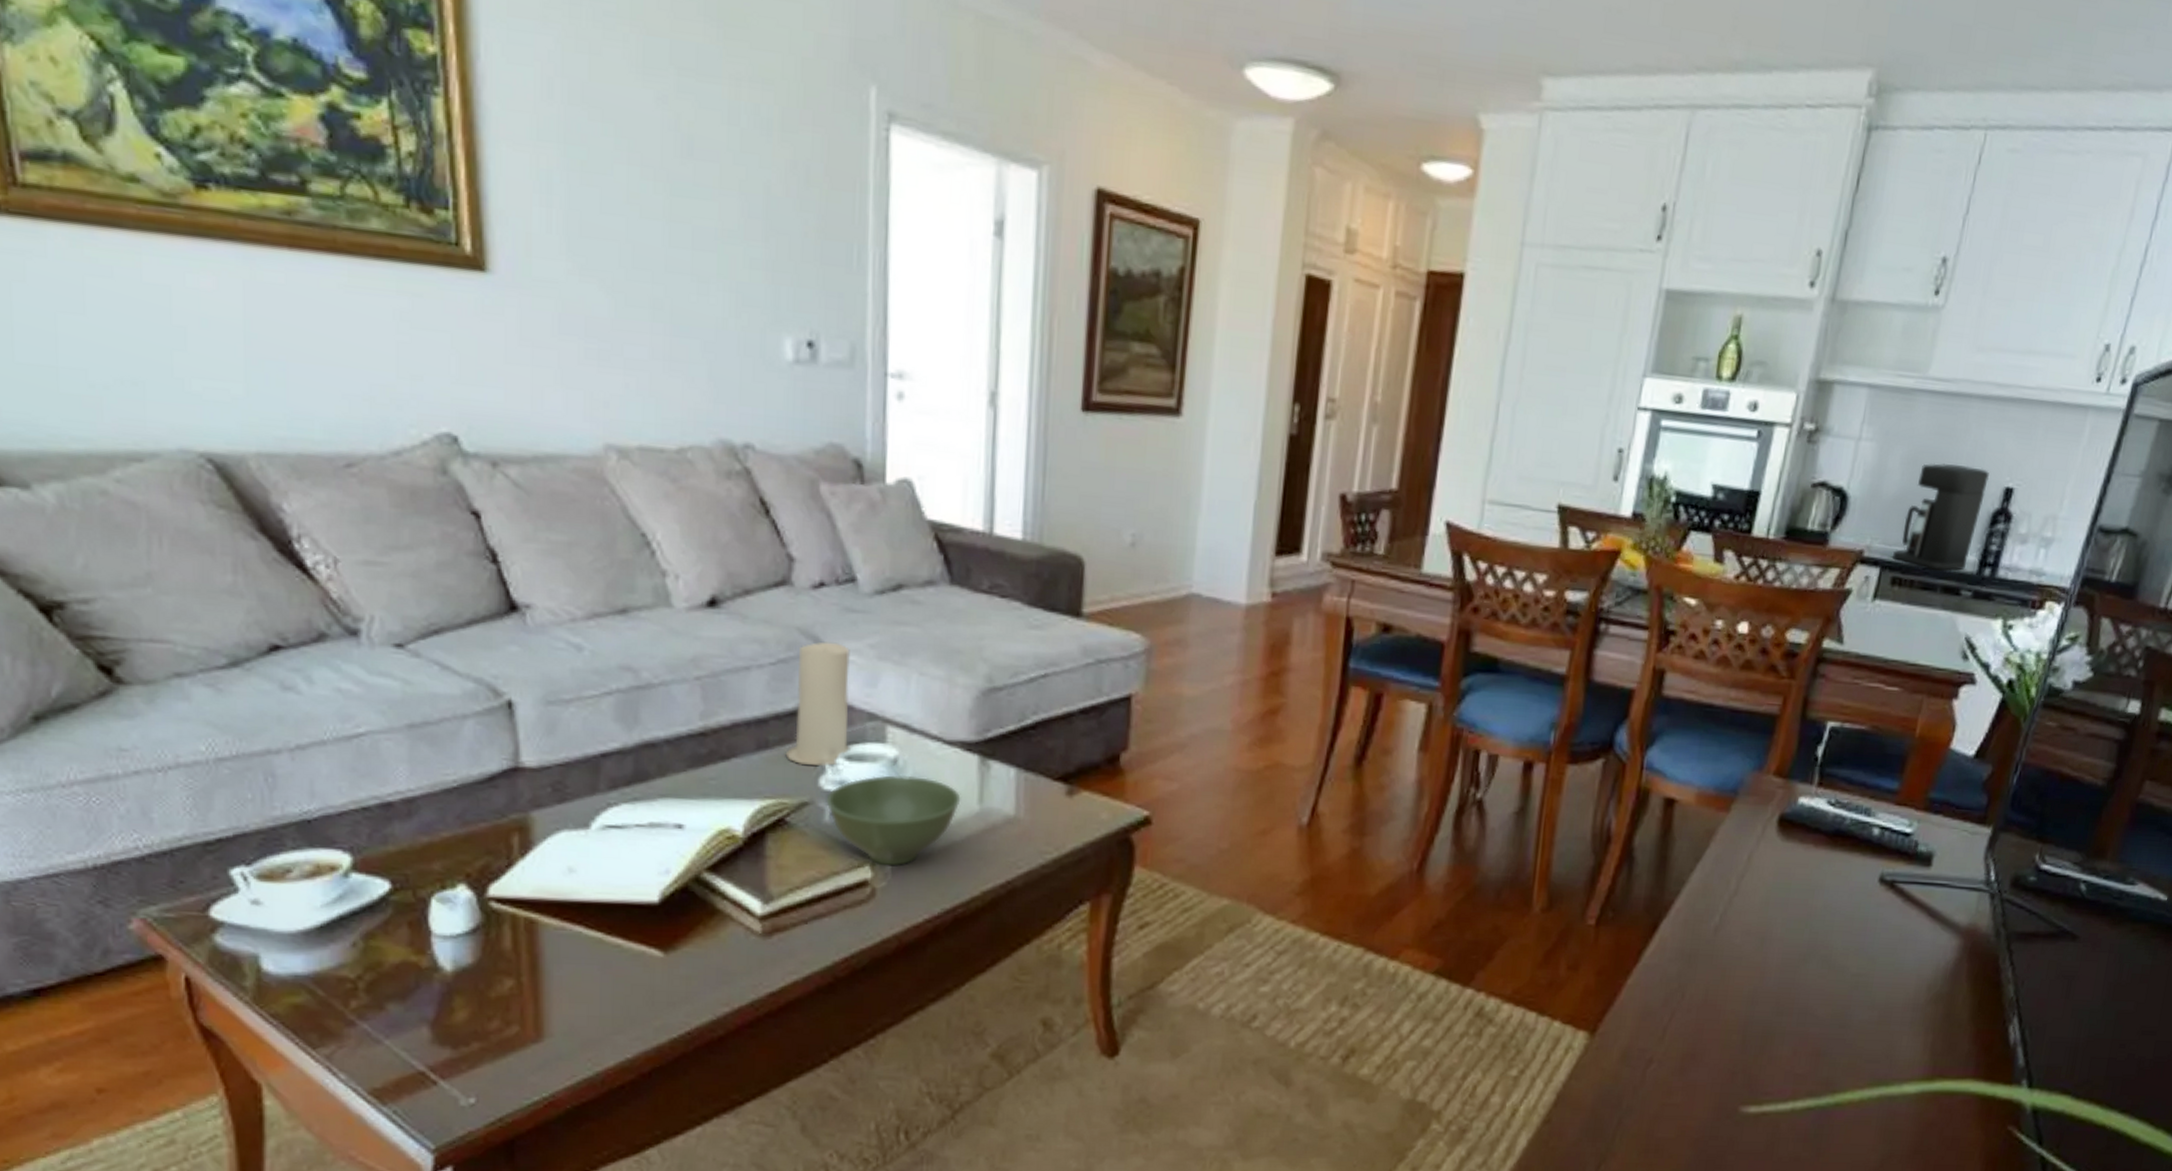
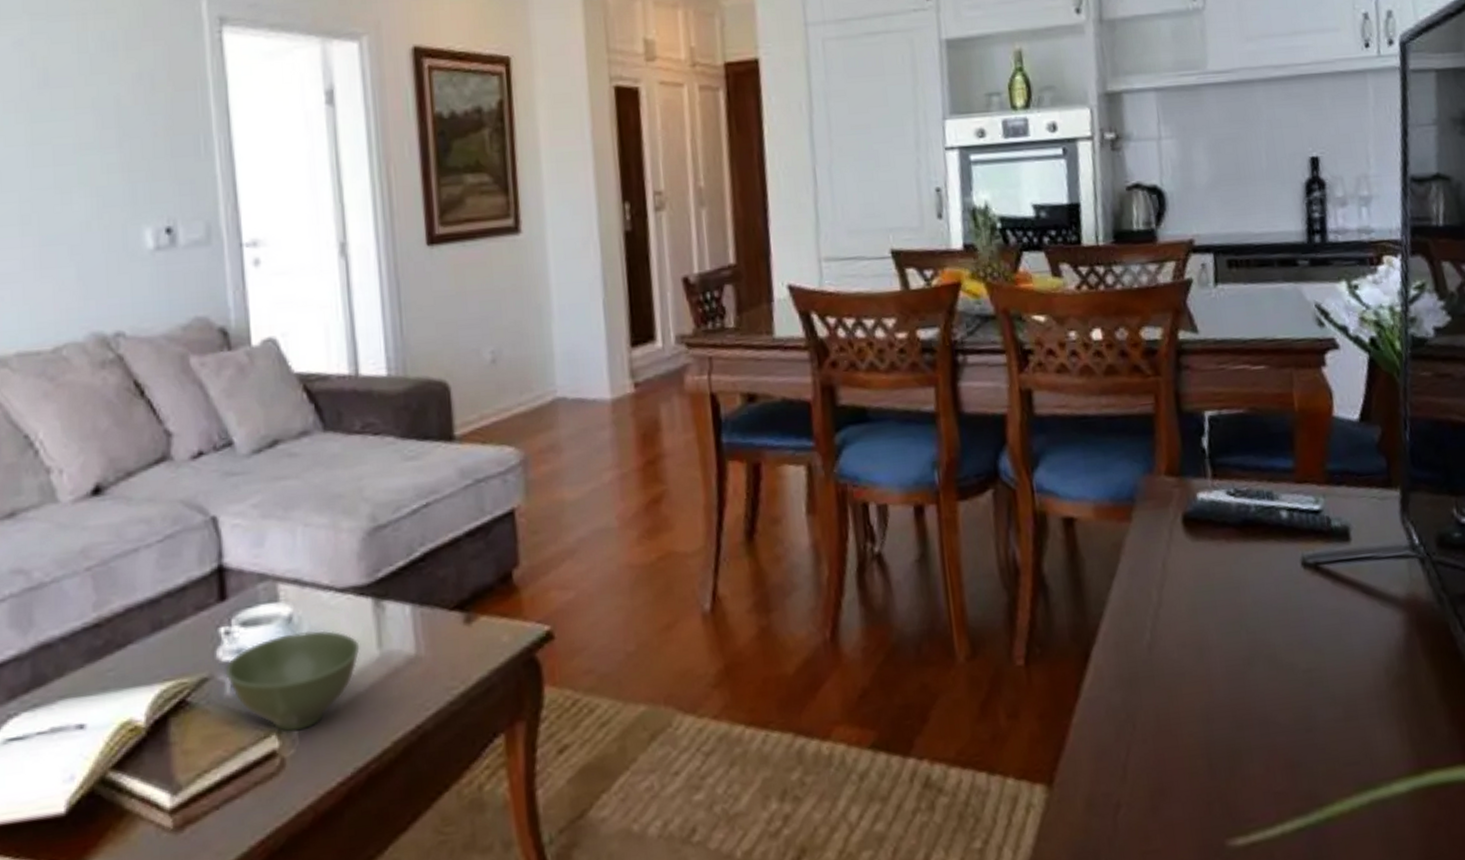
candle: present [785,641,852,767] -> none [180,508,246,641]
coffee maker: present [1893,463,1989,573] -> none [1222,144,1296,248]

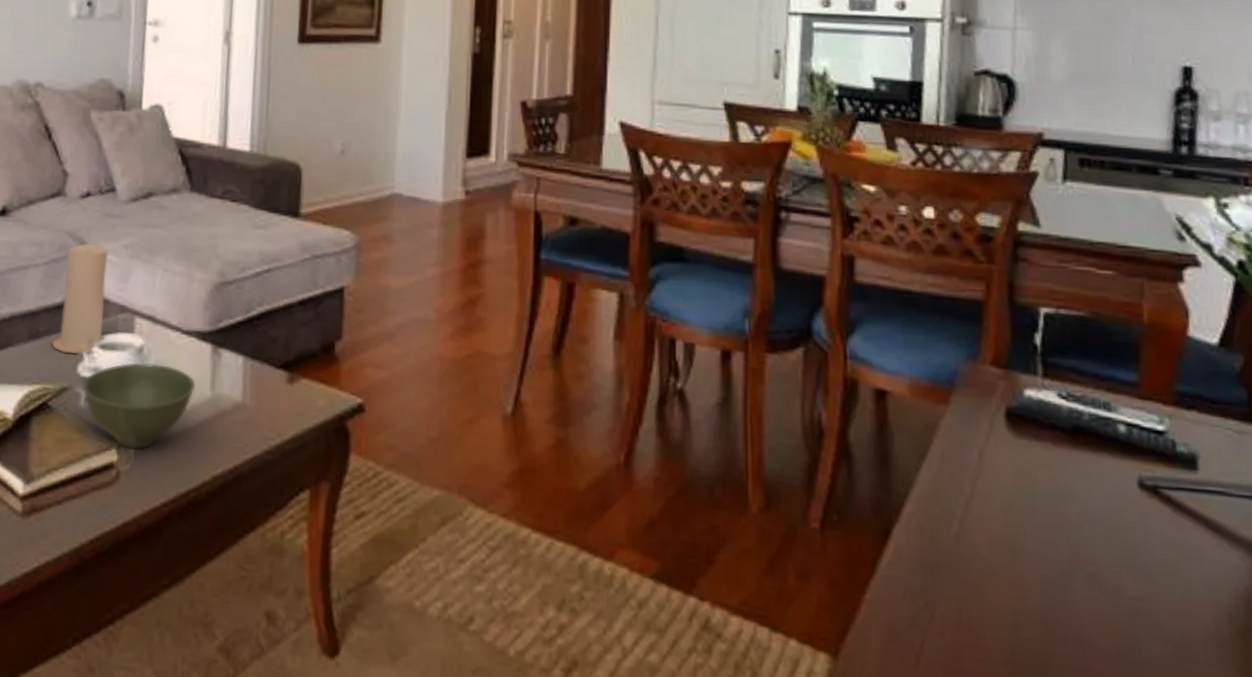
candle: none [180,508,246,641] -> present [51,243,108,355]

